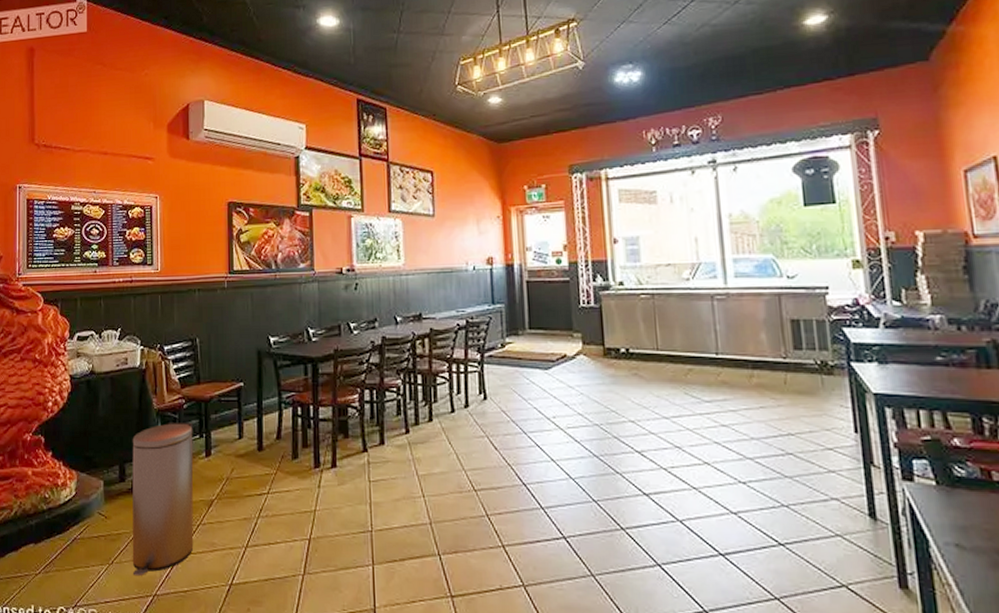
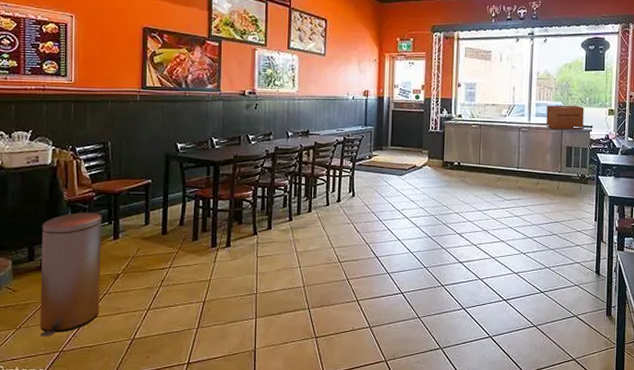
box: none [750,257,814,295] -> present [546,105,584,130]

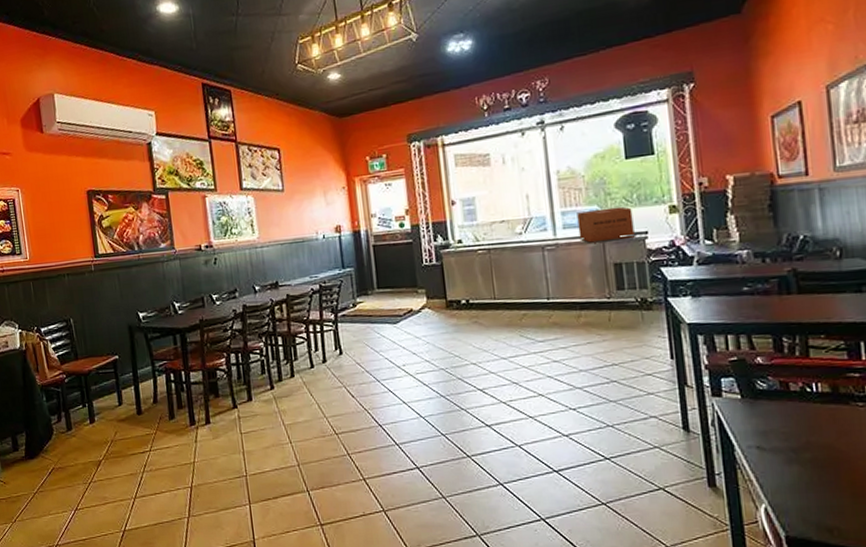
pedal bin: present [40,212,102,337] -> none [20,395,88,531]

